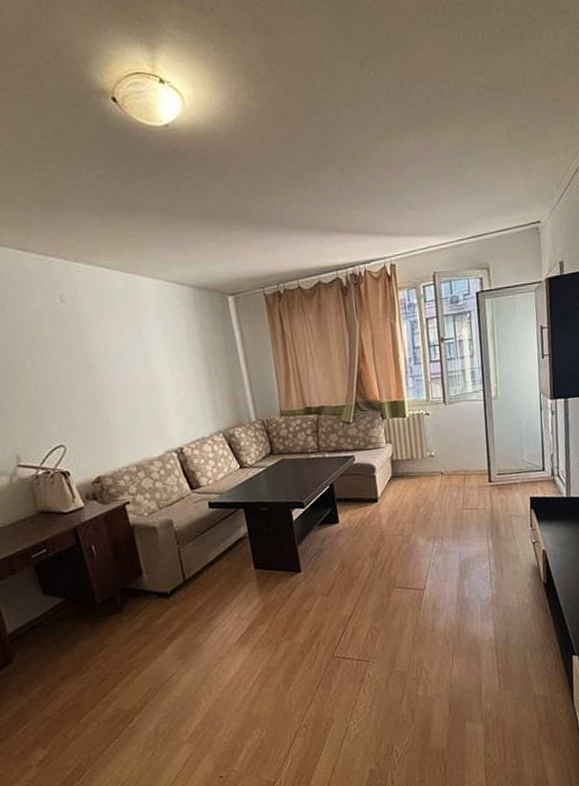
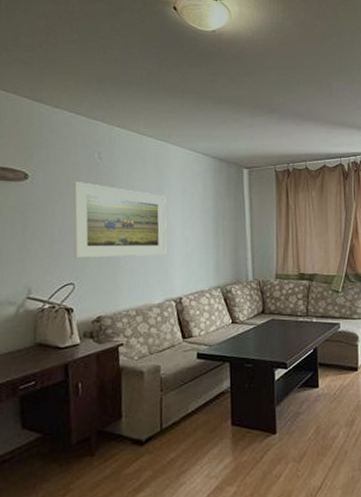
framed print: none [38,331,158,418] -> present [73,182,167,258]

